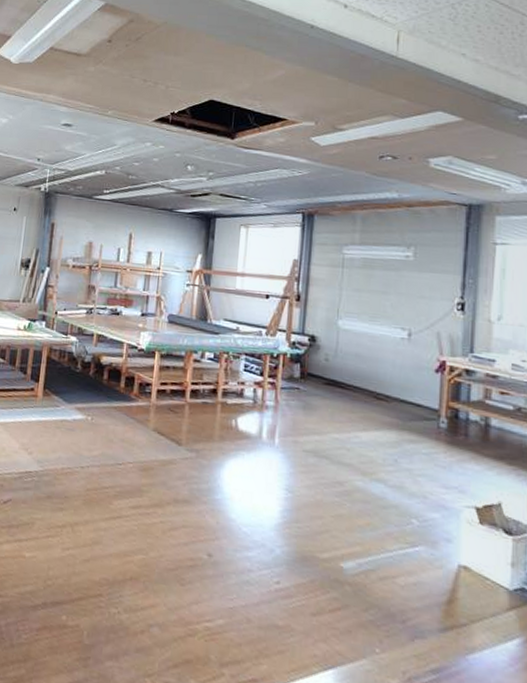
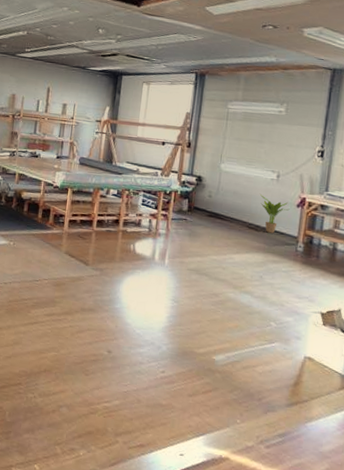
potted plant: none [389,357,427,406] -> present [260,194,290,234]

